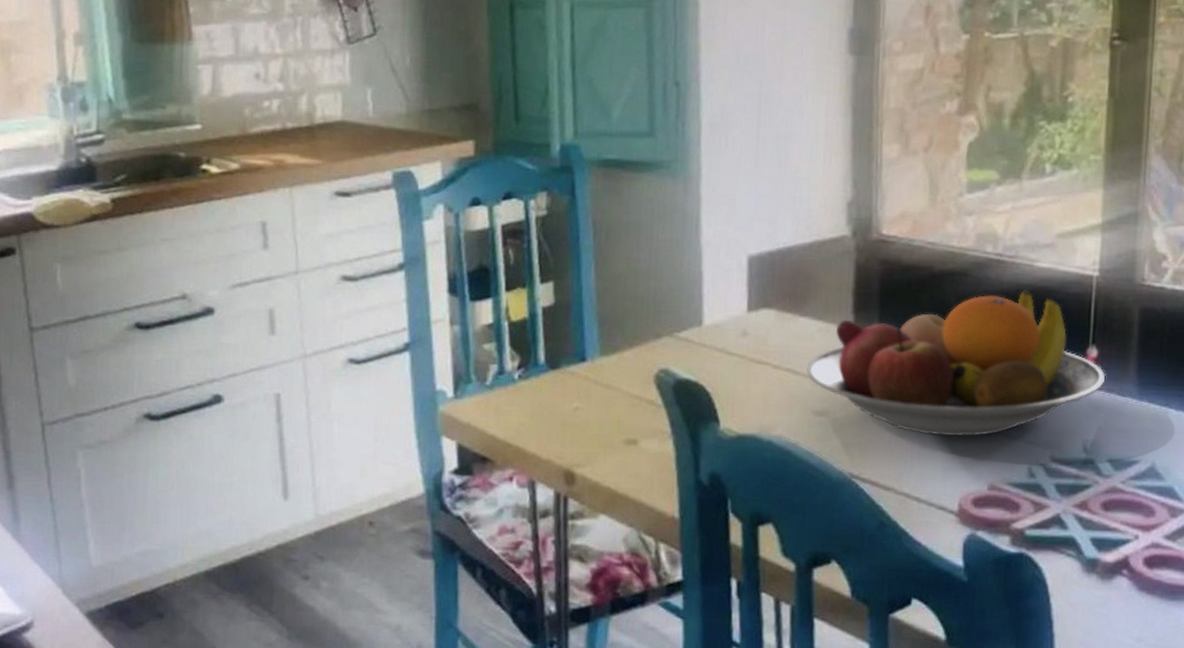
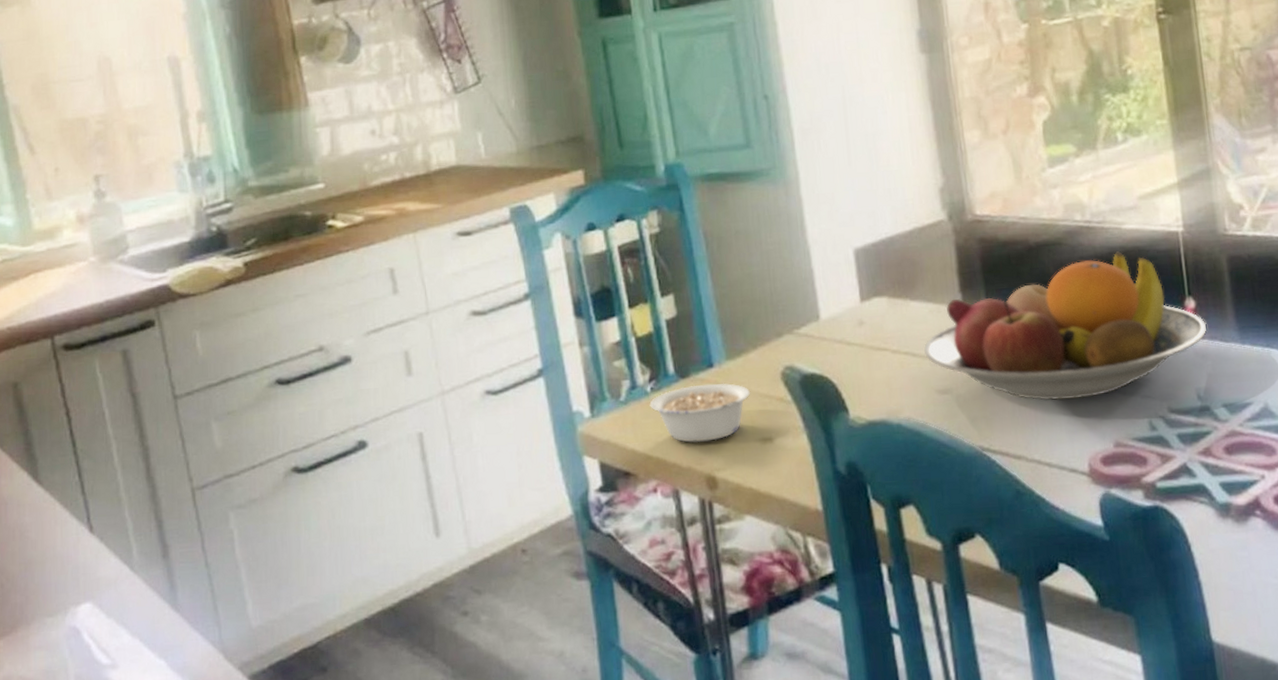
legume: none [515,377,621,436] -> present [649,383,751,443]

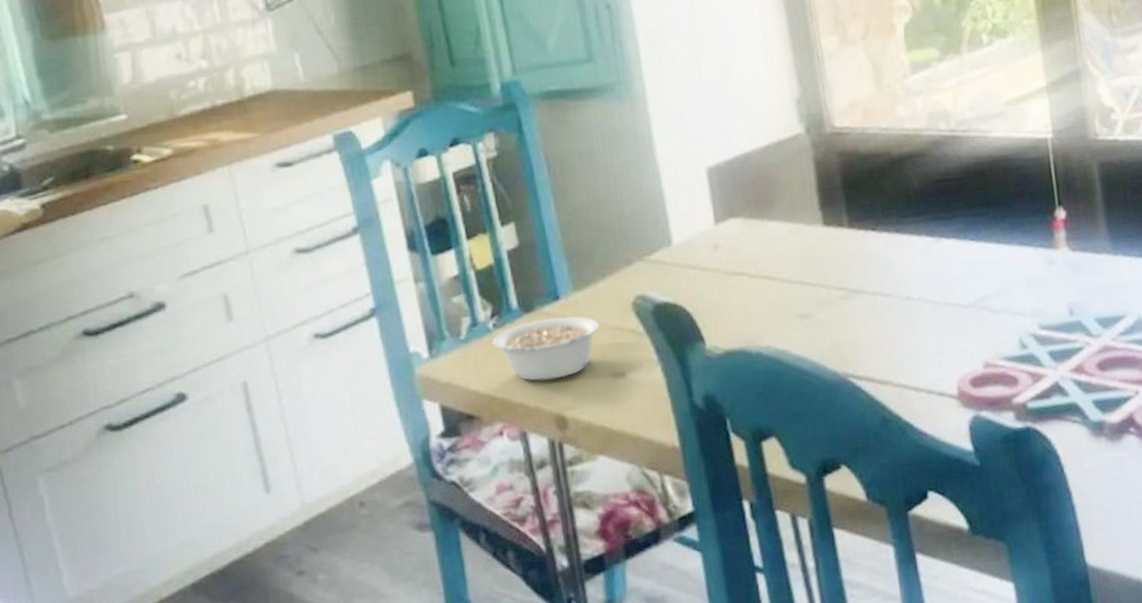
fruit bowl: present [924,251,1208,400] -> none [783,161,1079,321]

